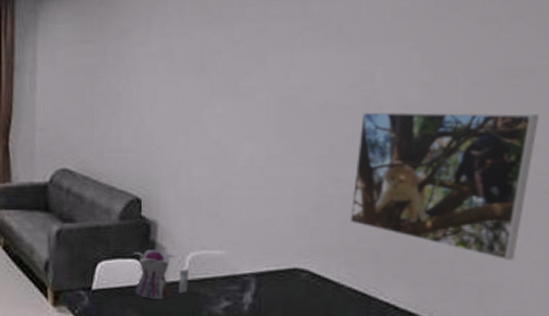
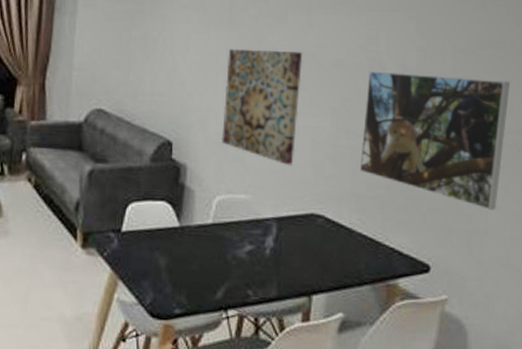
teapot: present [133,250,188,299] -> none [163,192,215,243]
wall art: none [193,96,285,220] -> present [221,48,303,166]

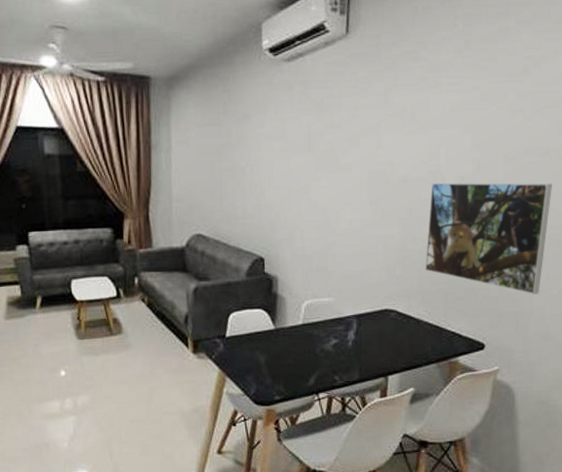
wall art: present [221,48,303,166] -> none [306,171,374,271]

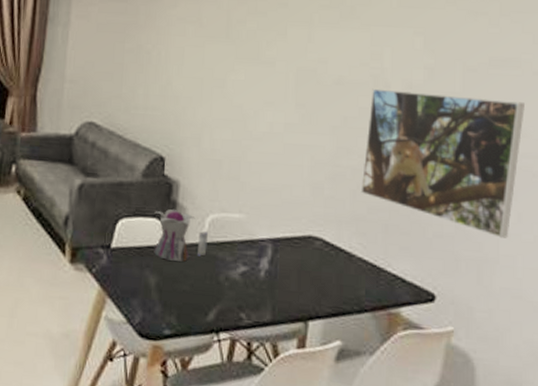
teapot: none [259,300,305,342] -> present [154,209,208,262]

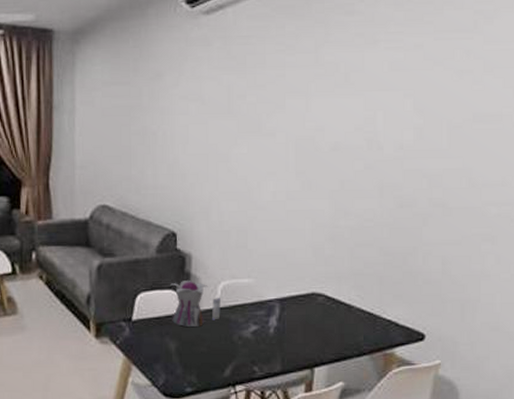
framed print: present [361,88,525,238] -> none [358,151,505,279]

